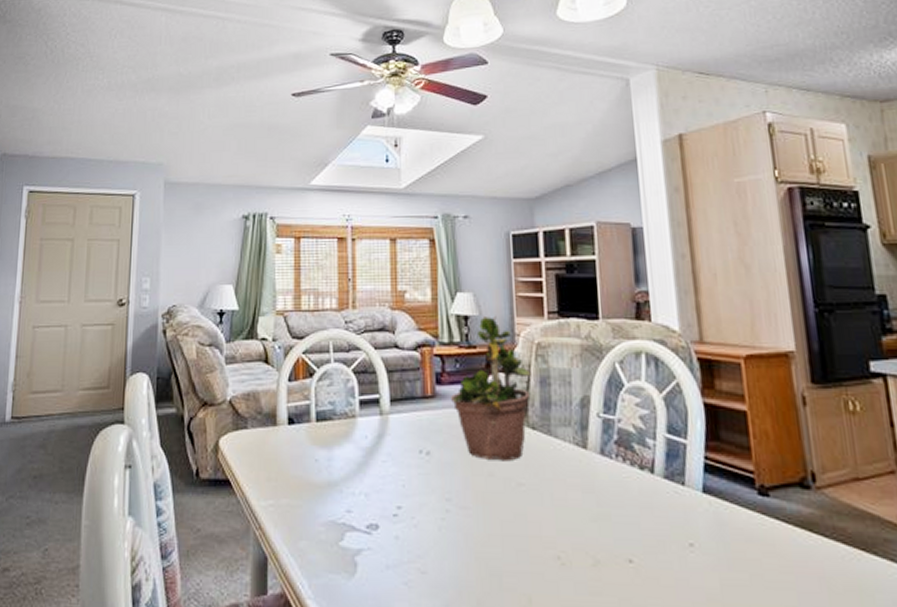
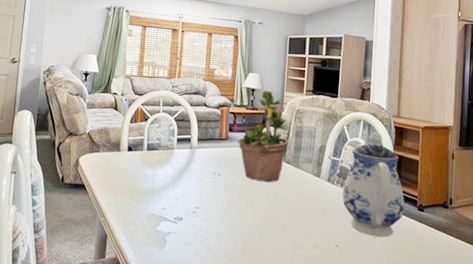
teapot: none [627,370,736,543] -> present [342,132,405,237]

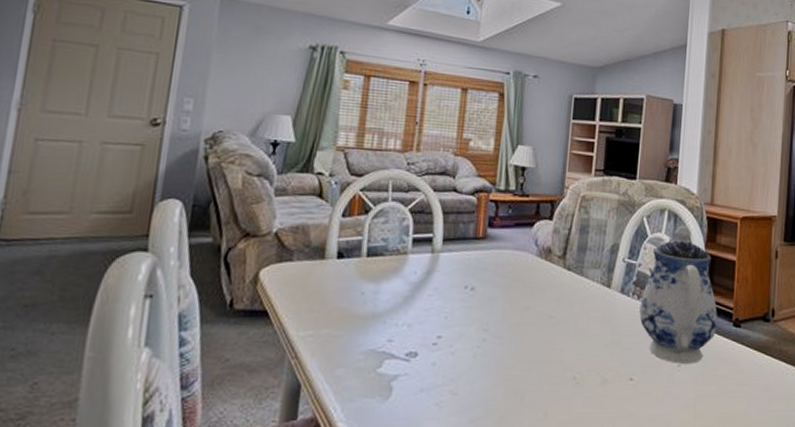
potted plant: present [238,83,291,183] -> none [500,159,574,297]

